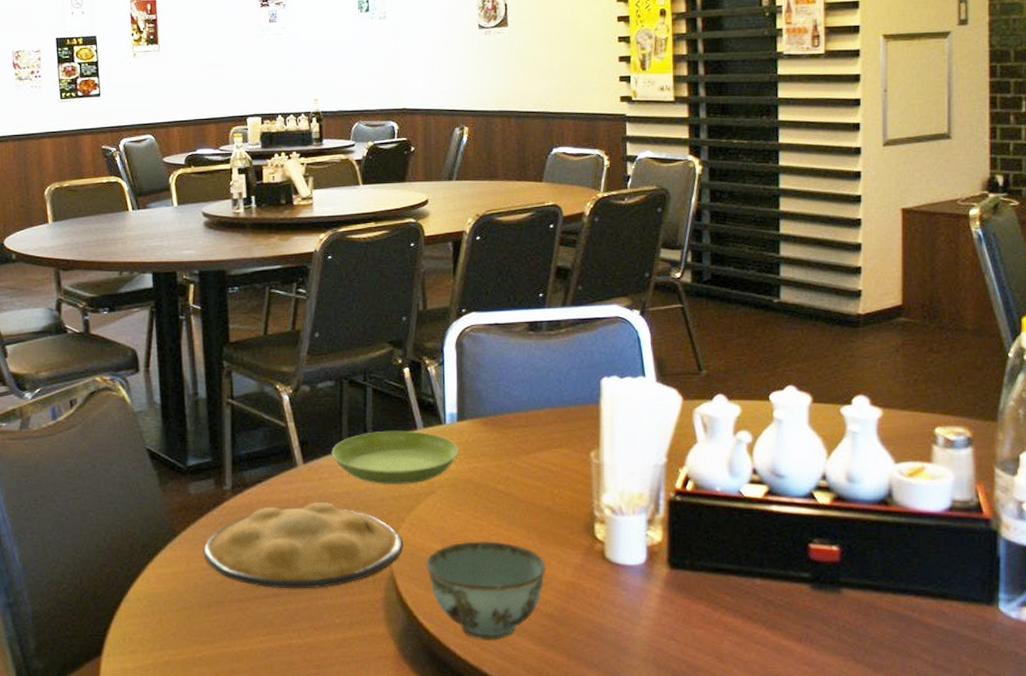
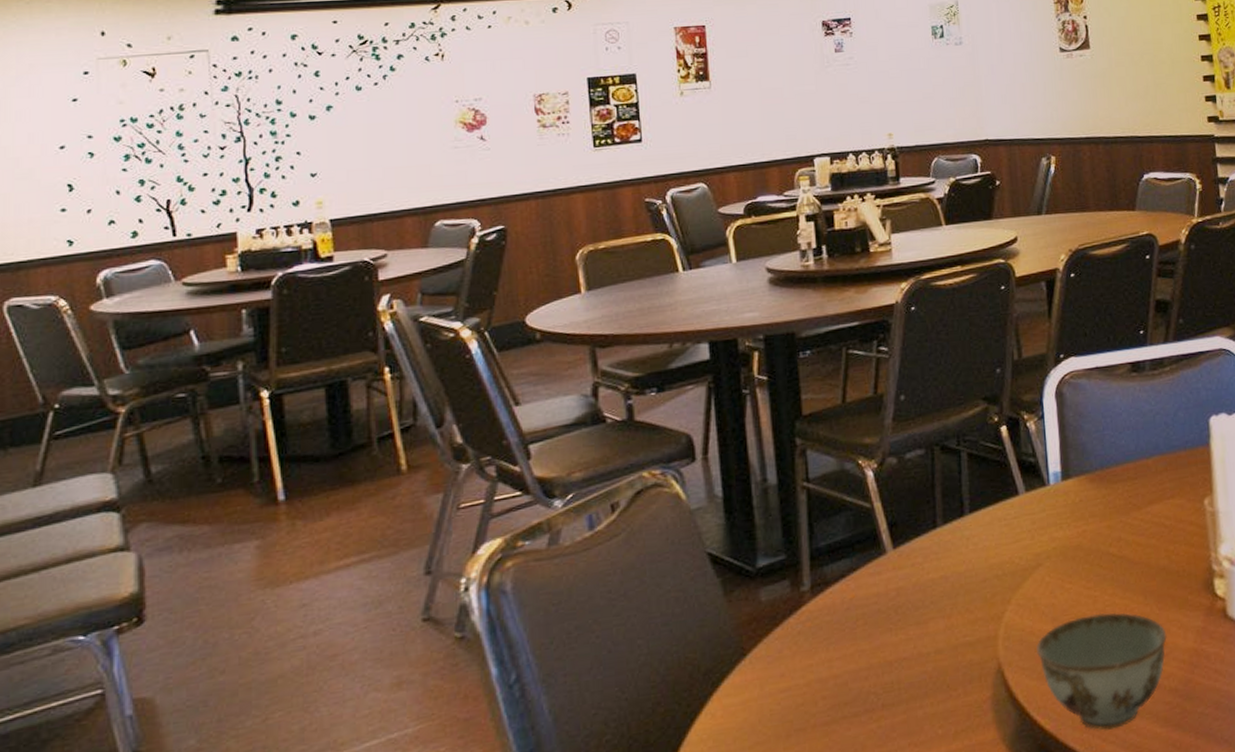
plate: present [203,502,403,589] -> none [779,591,1010,704]
saucer: present [331,430,459,484] -> none [924,497,1066,563]

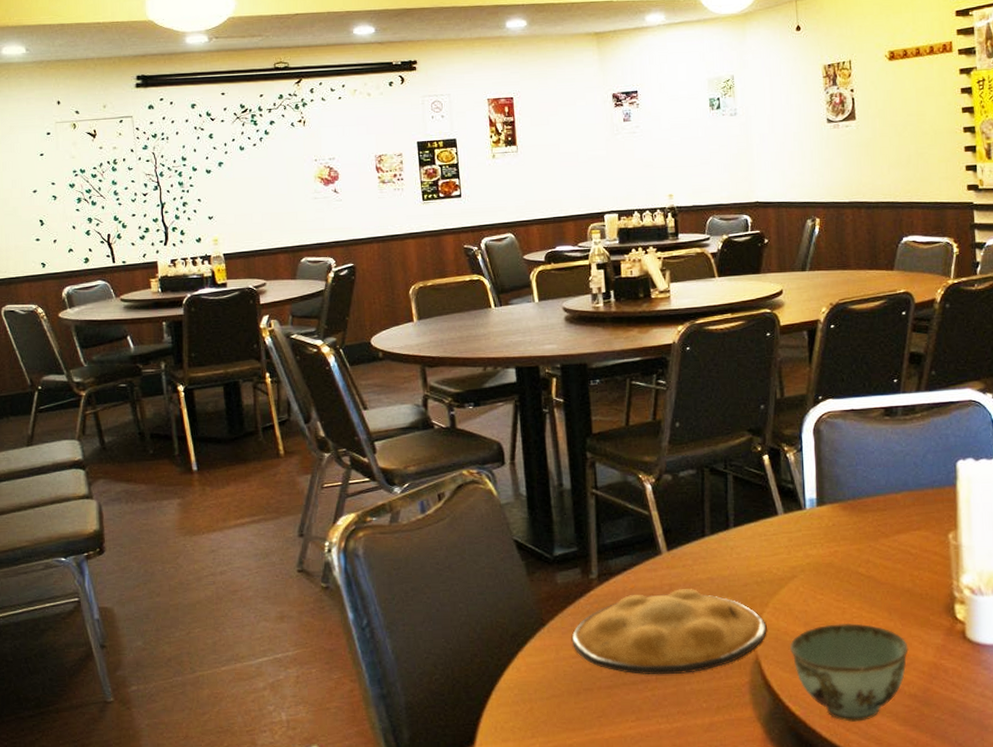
plate: none [779,591,1010,704] -> present [571,589,767,675]

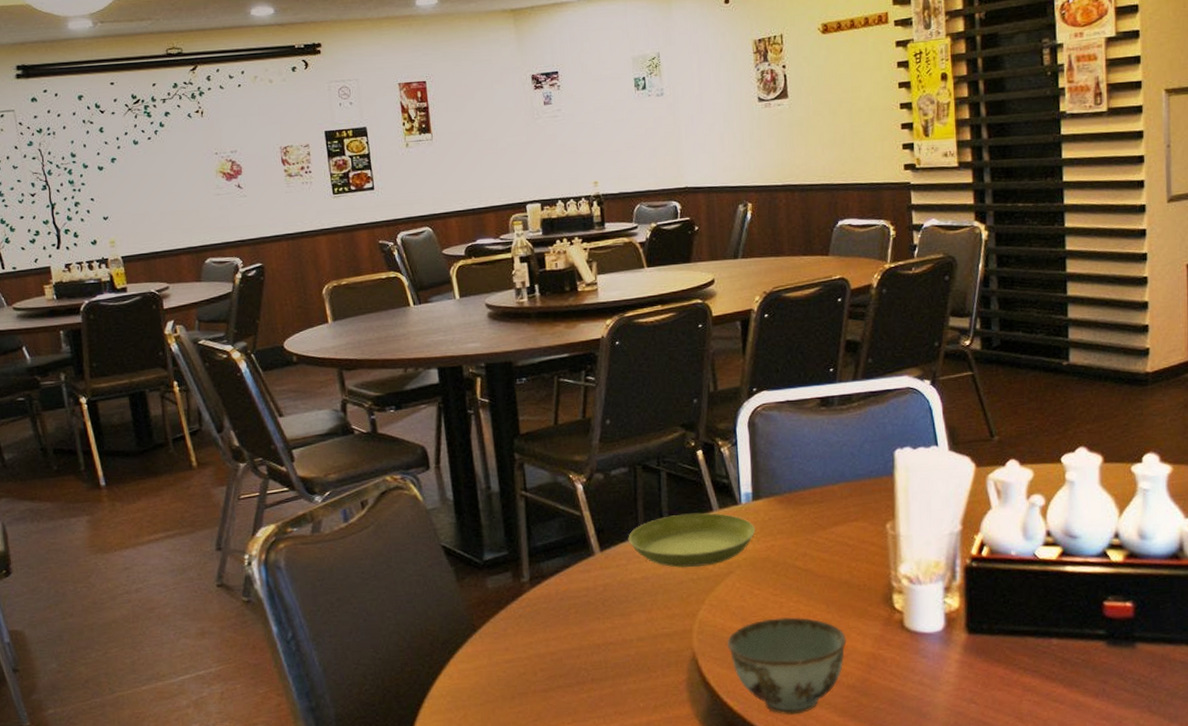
plate: present [571,589,767,675] -> none [504,589,704,677]
saucer: none [694,516,820,570] -> present [628,513,756,568]

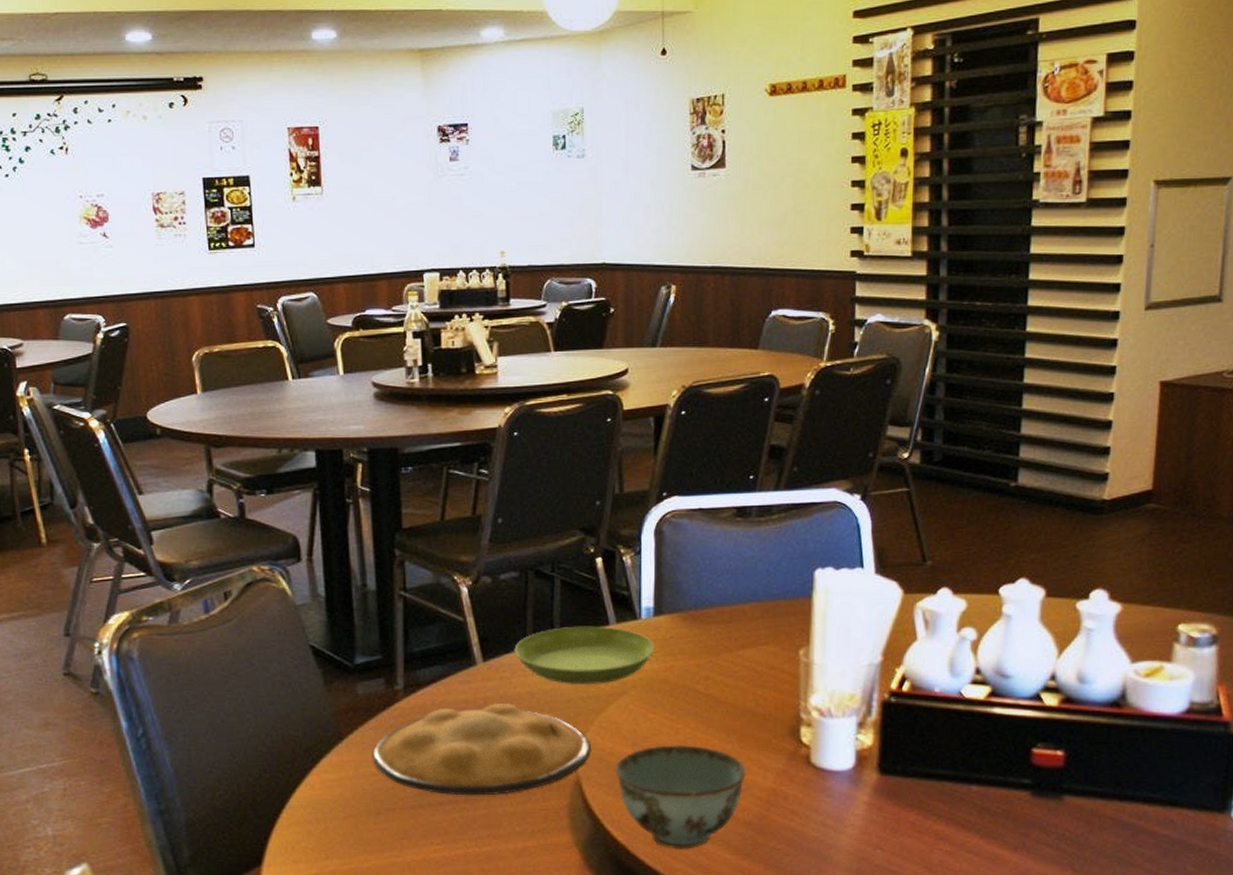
plate: none [504,589,704,677] -> present [372,703,591,796]

